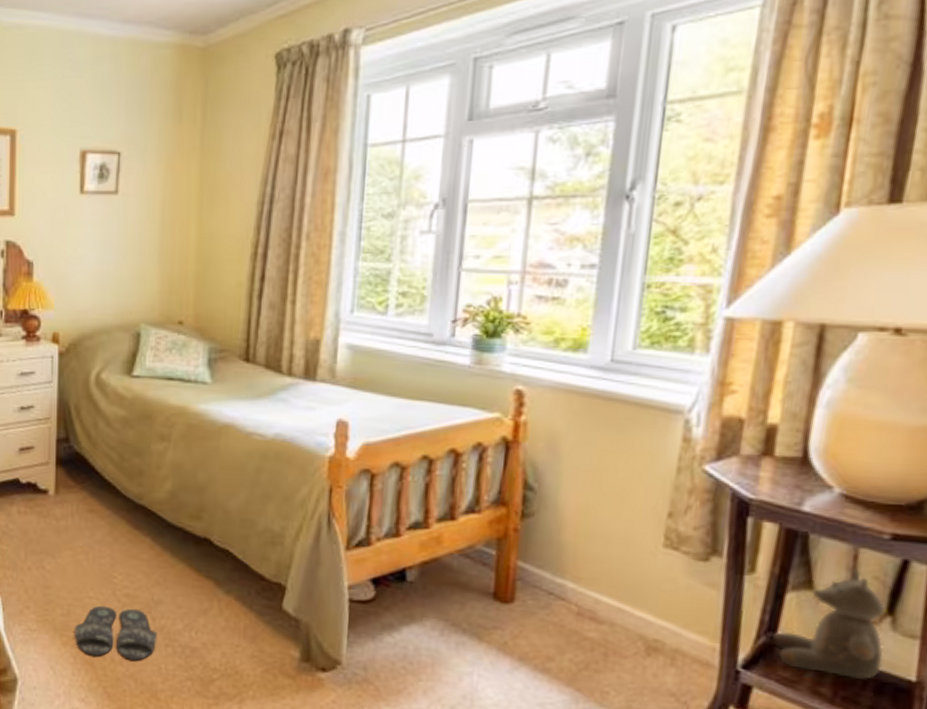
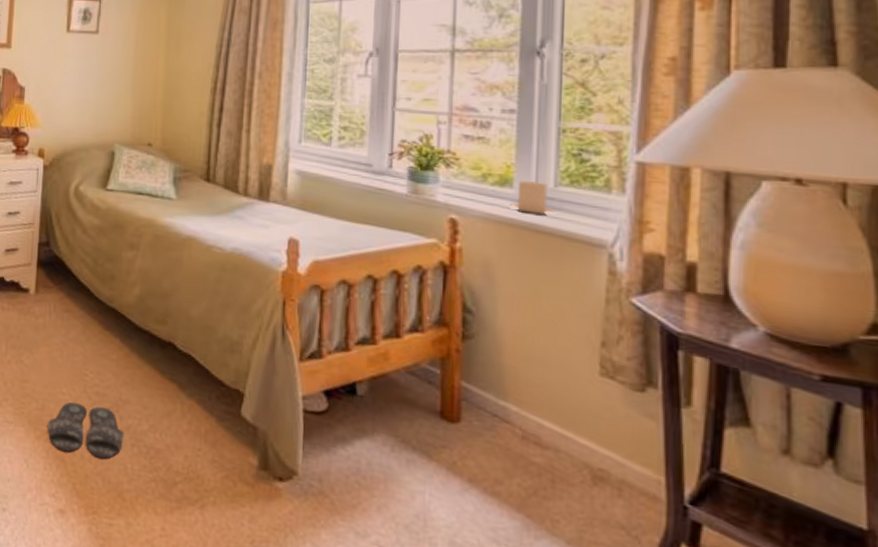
candle: none [581,344,633,381] -> present [509,181,556,215]
stuffed bear: present [772,568,886,679] -> none [717,407,830,524]

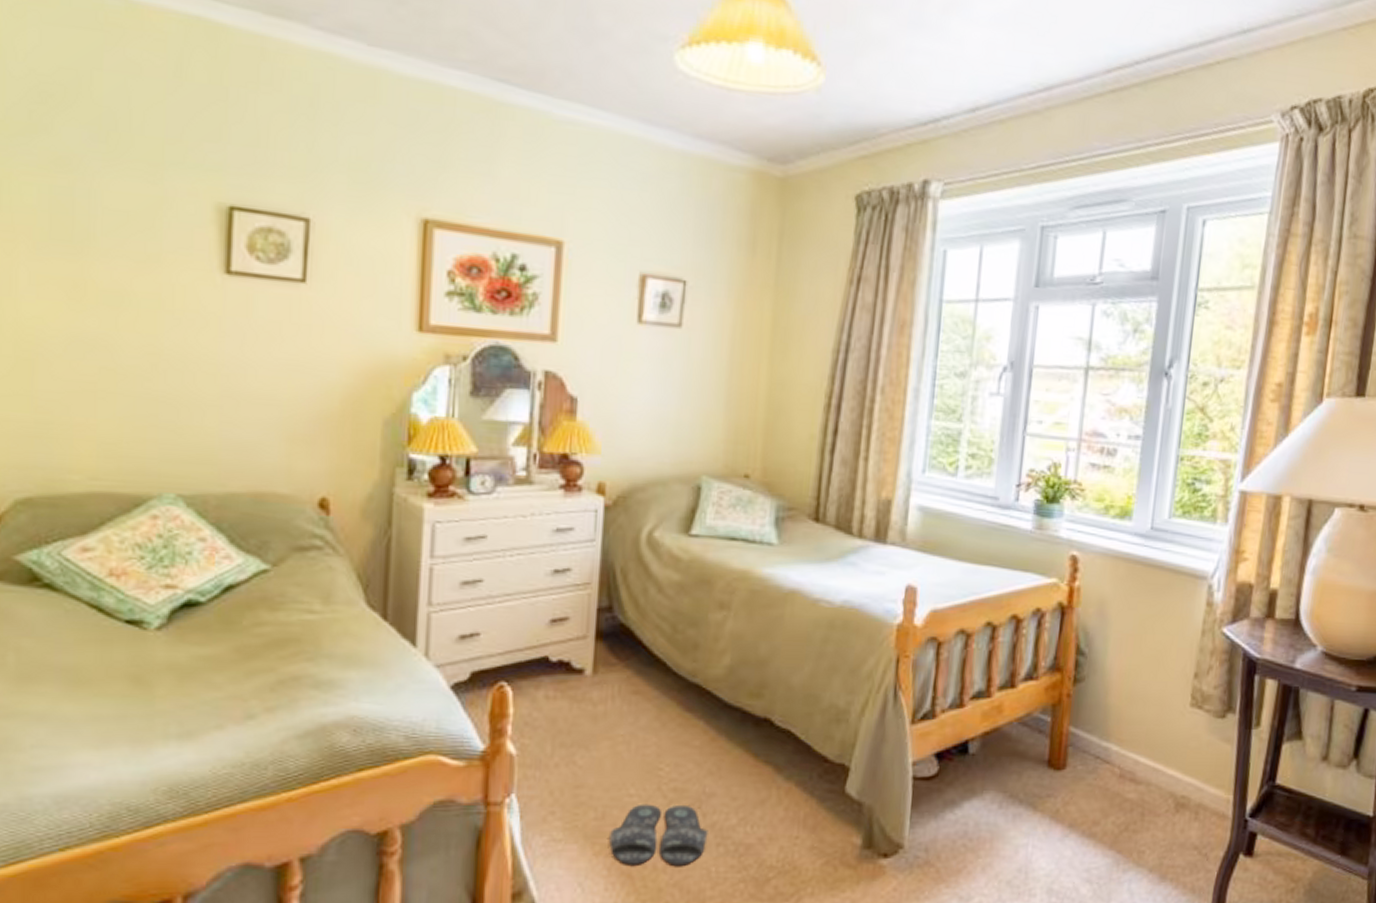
candle: present [509,181,556,215] -> none [1127,512,1168,548]

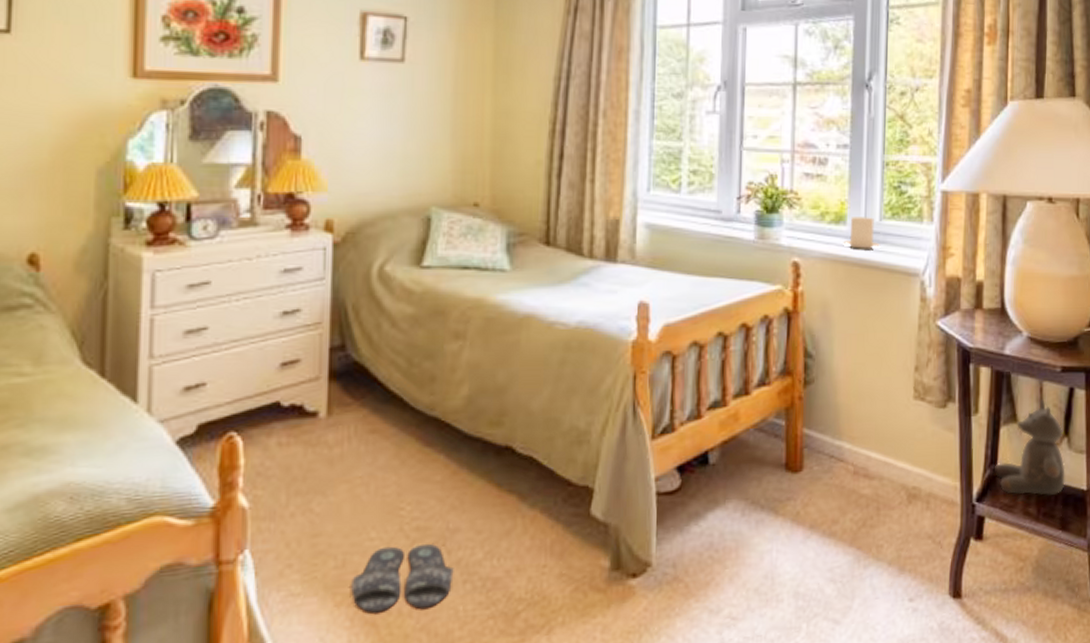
candle: none [1127,512,1168,548] -> present [843,217,881,249]
stuffed bear: none [1272,718,1352,818] -> present [995,399,1065,495]

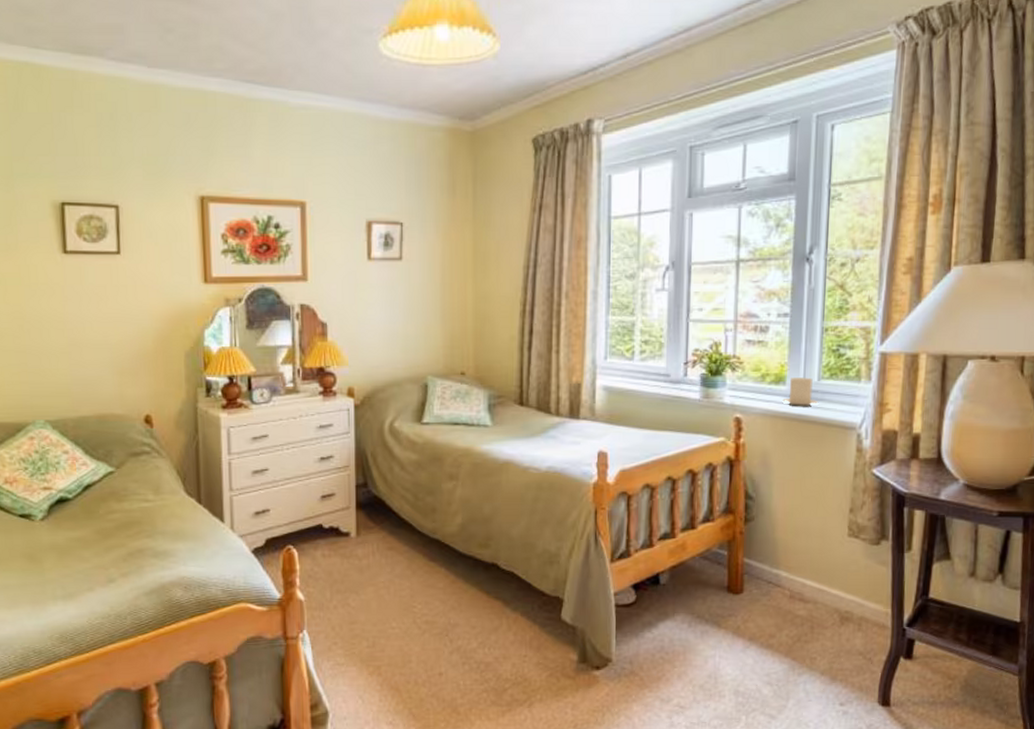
slippers: present [351,543,454,614] -> none [380,633,455,682]
stuffed bear: present [995,399,1065,495] -> none [926,540,999,624]

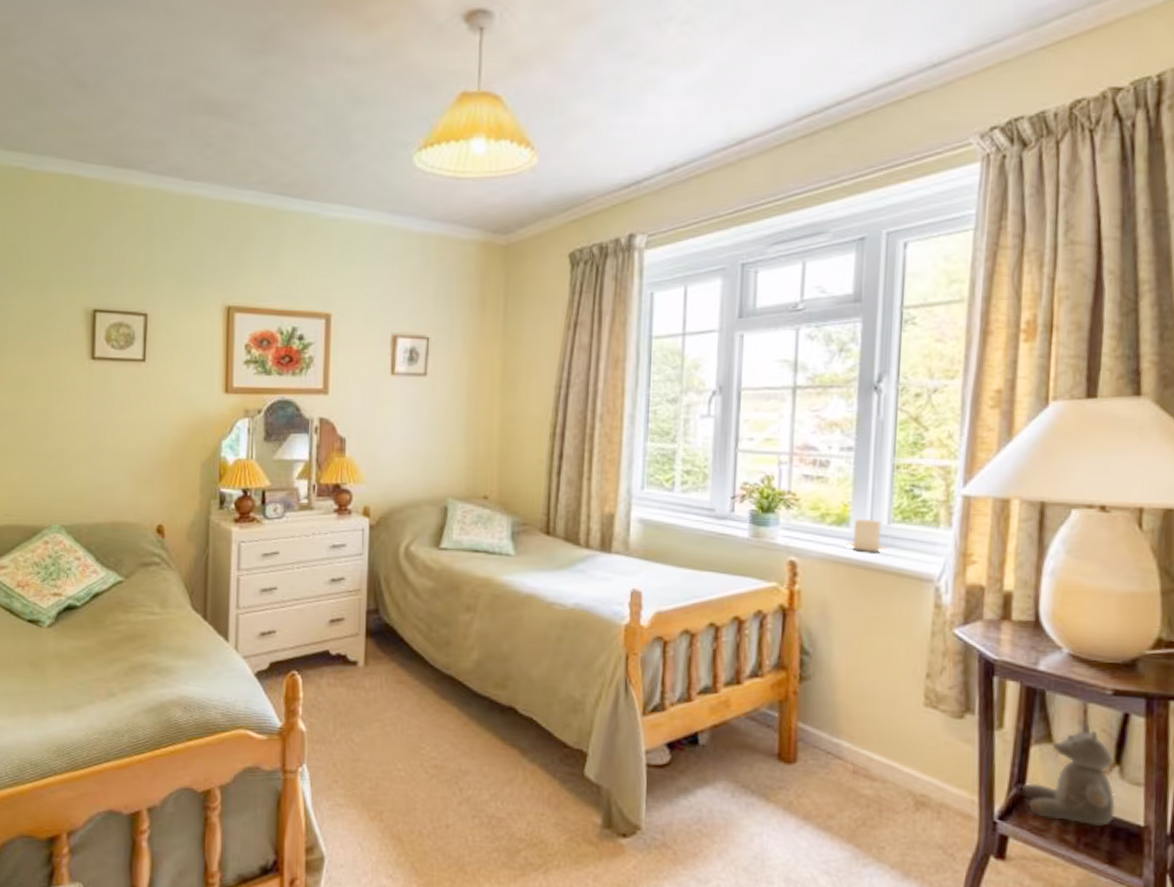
stuffed bear: none [926,540,999,624] -> present [1022,722,1116,826]

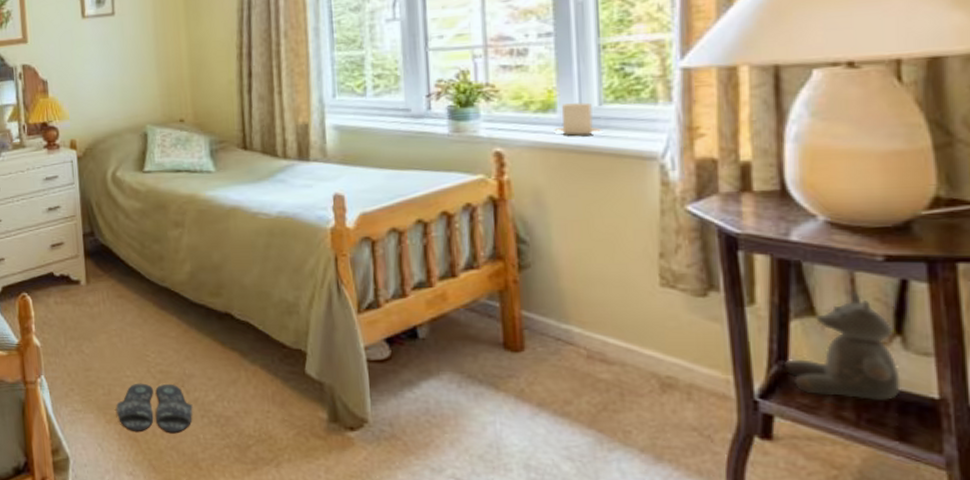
slippers: none [382,777,465,833] -> present [116,383,193,433]

